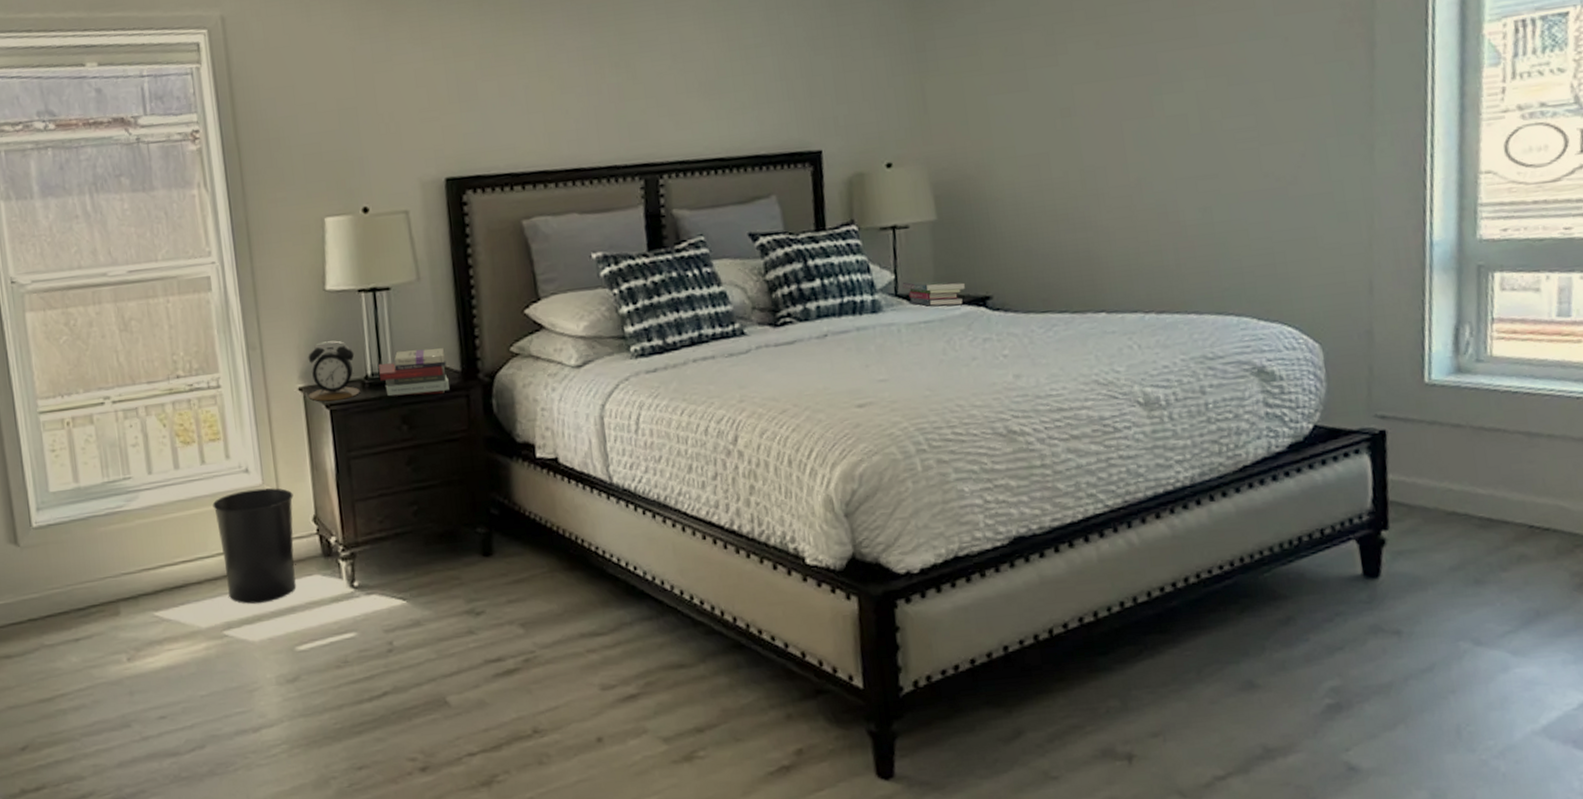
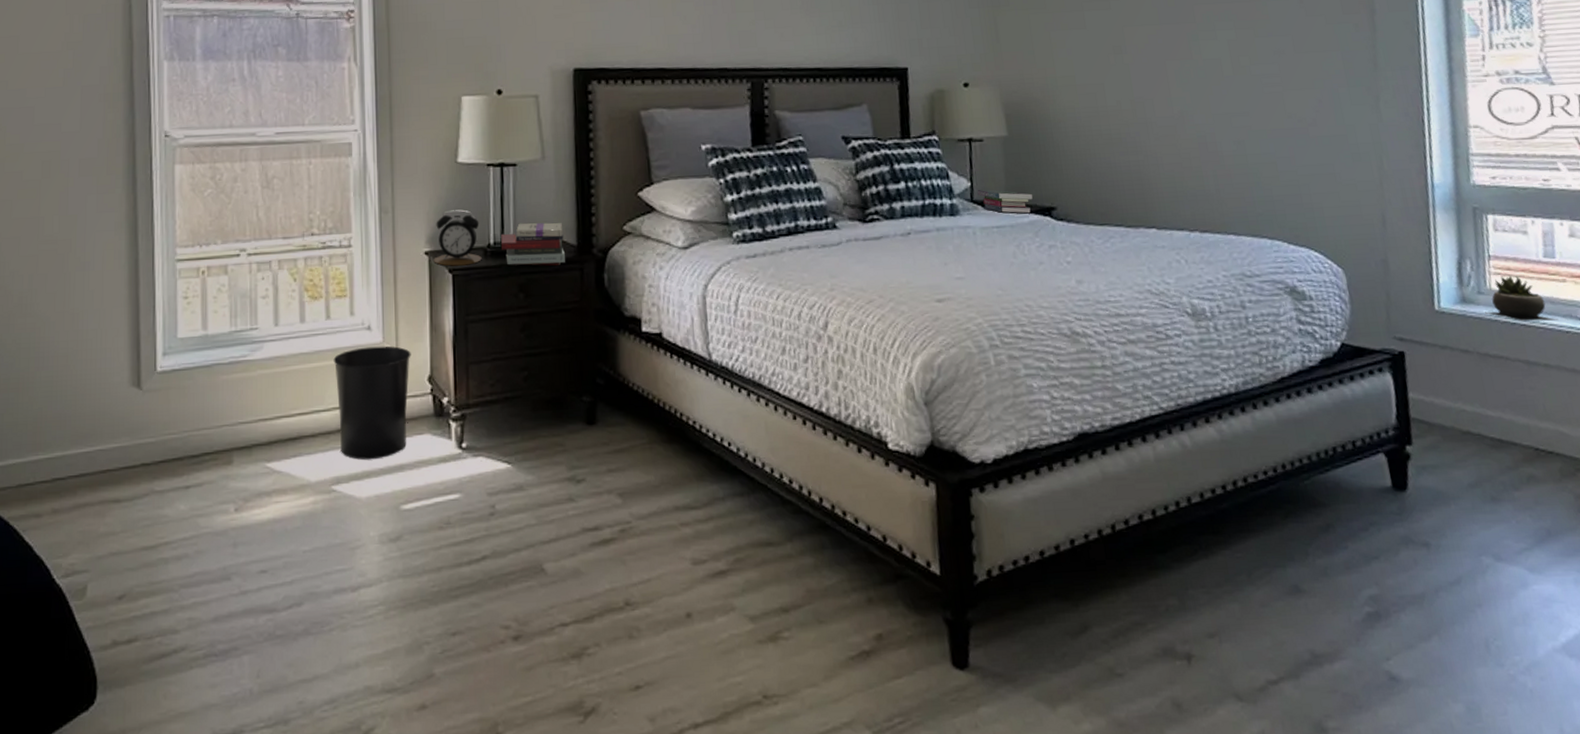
succulent plant: none [1483,339,1569,390] -> present [1485,275,1559,322]

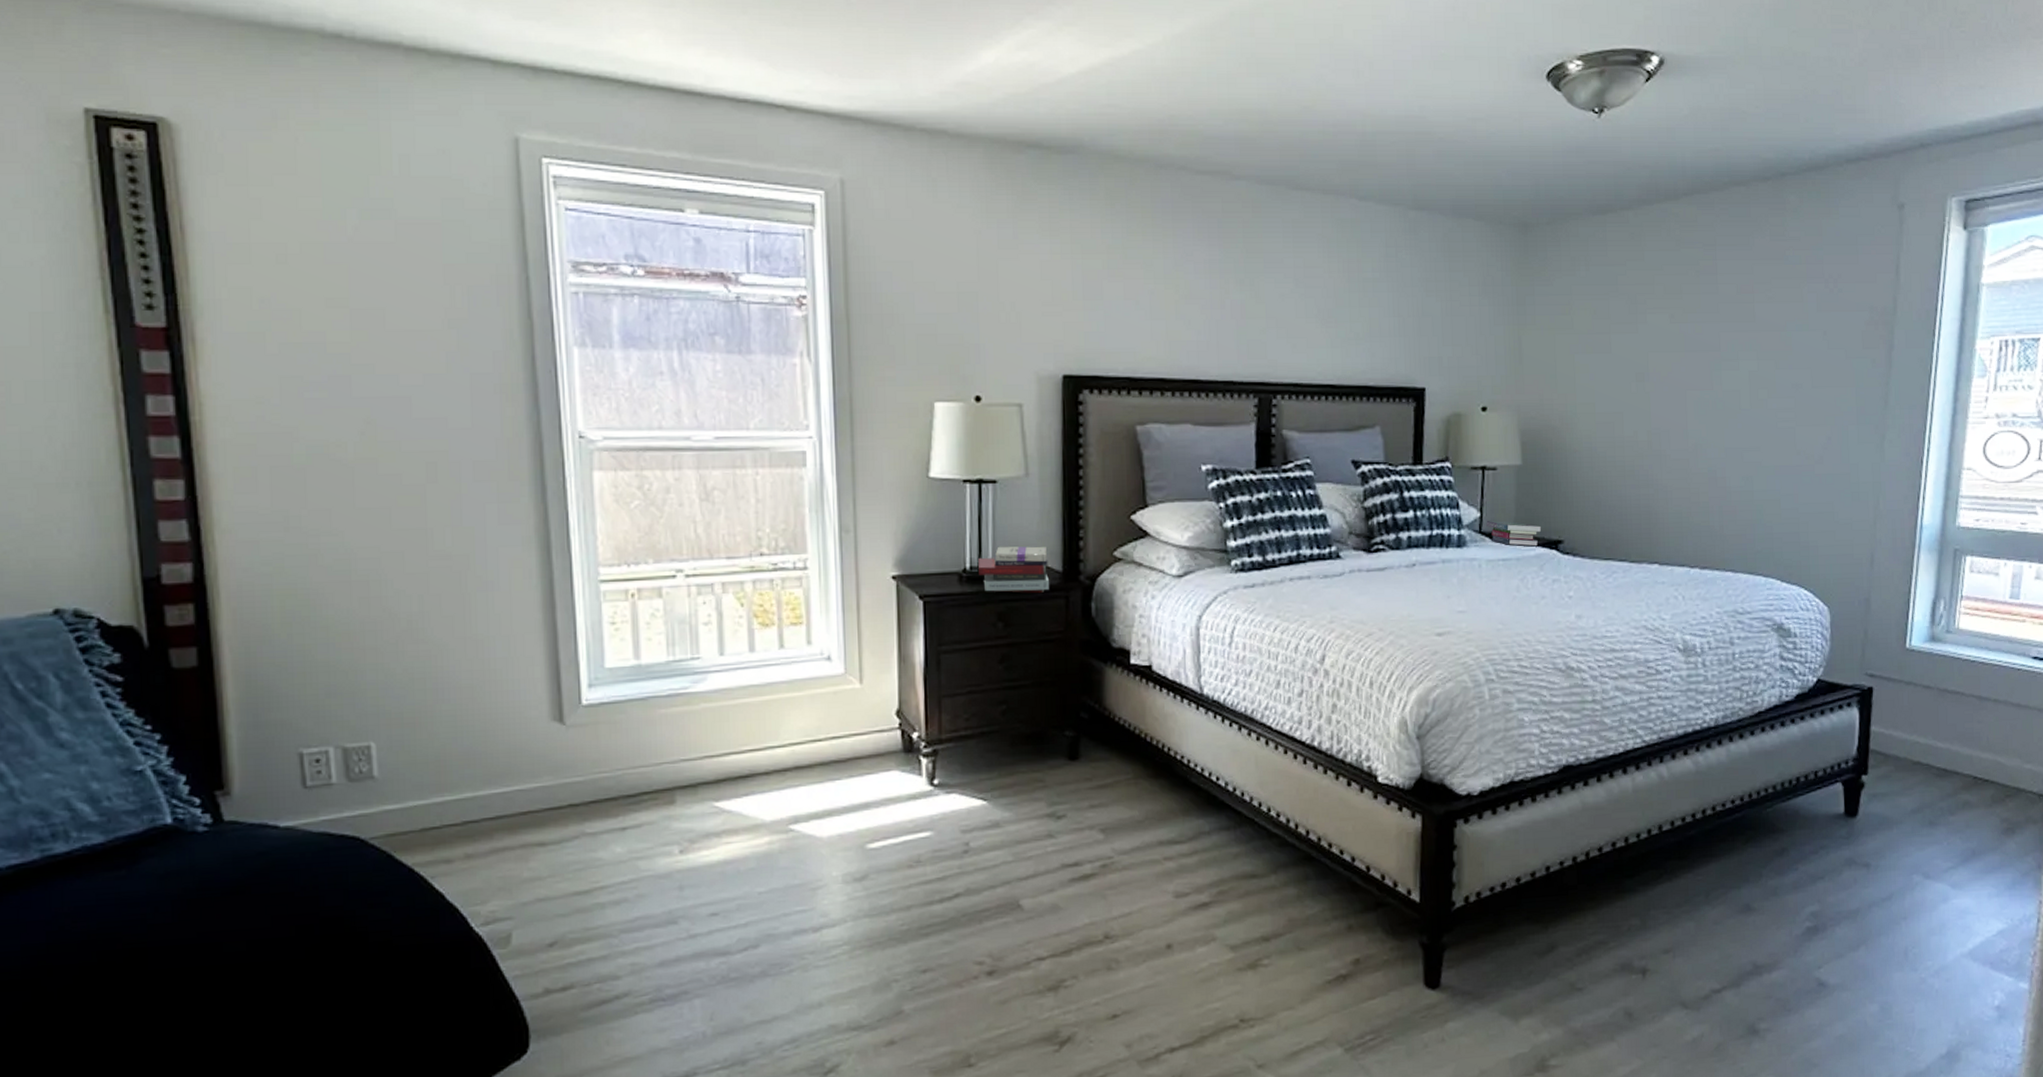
waste bin: present [333,346,411,459] -> none [788,677,877,798]
alarm clock: present [433,209,482,267] -> none [902,530,957,592]
succulent plant: present [1485,275,1559,322] -> none [1950,615,2013,660]

